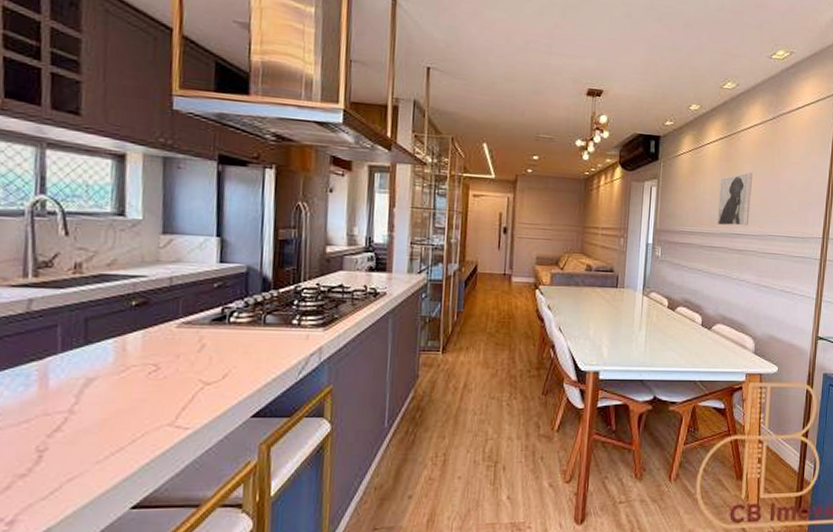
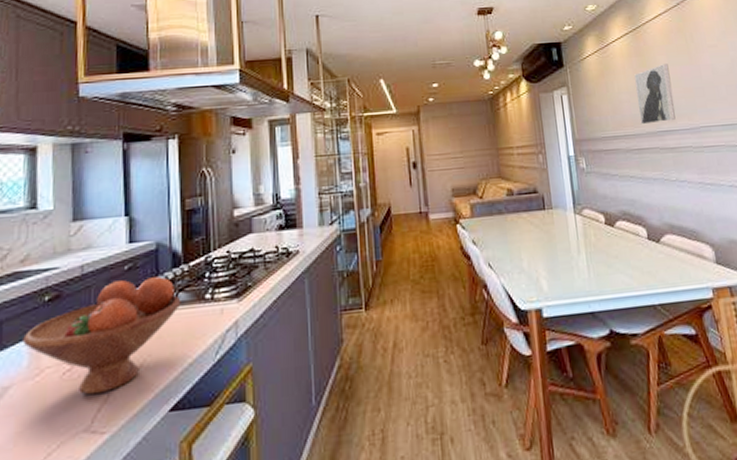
fruit bowl: none [108,296,269,395] -> present [23,277,181,396]

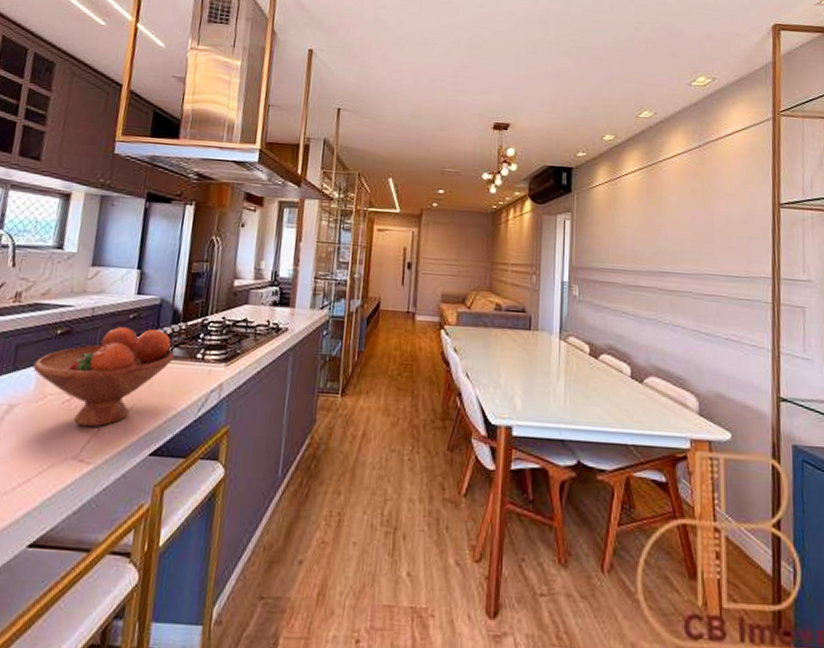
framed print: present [634,64,676,125] -> none [641,204,680,264]

